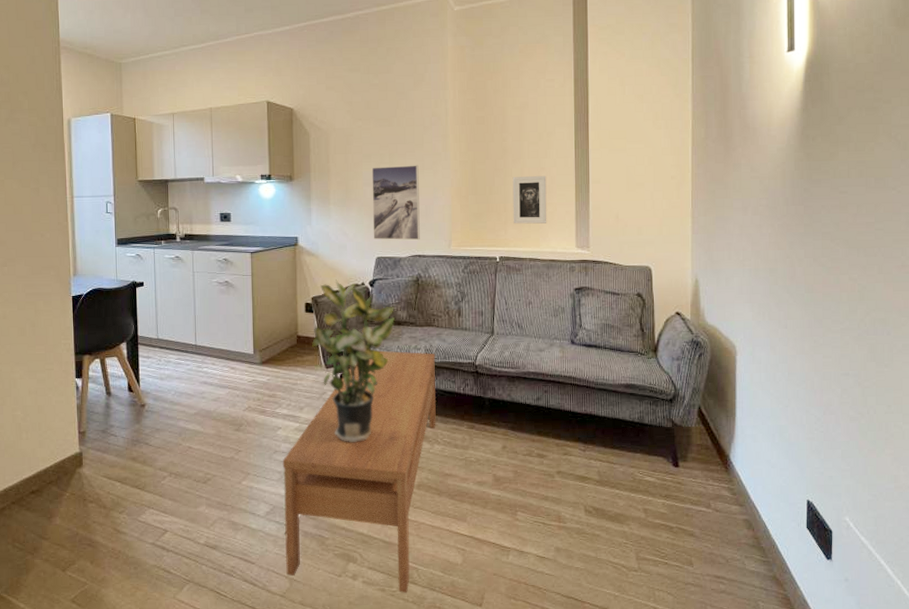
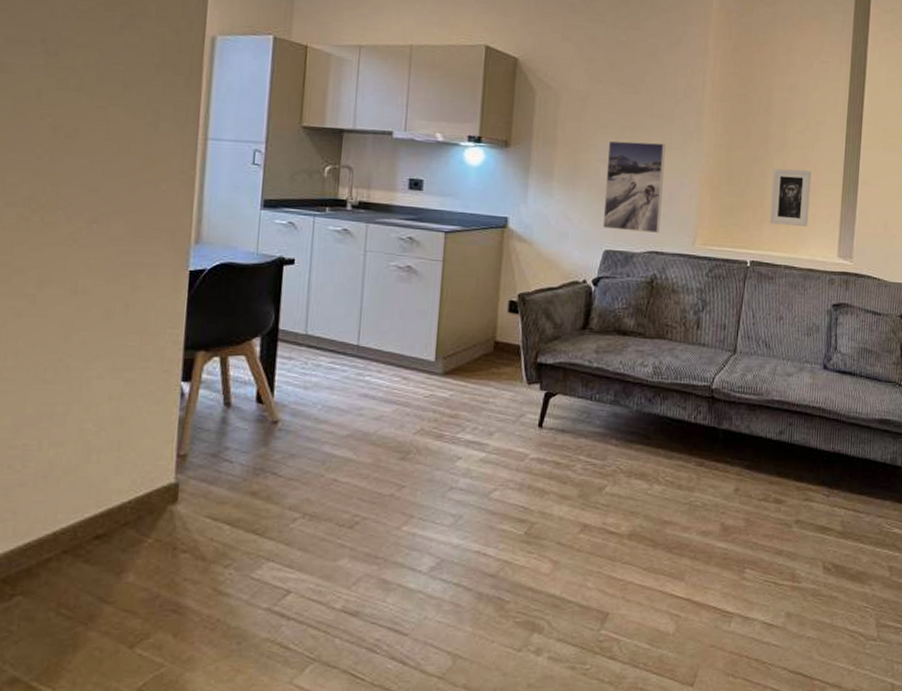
coffee table: present [282,350,436,593] -> none [449,365,665,671]
potted plant: present [312,279,395,443] -> none [513,274,622,480]

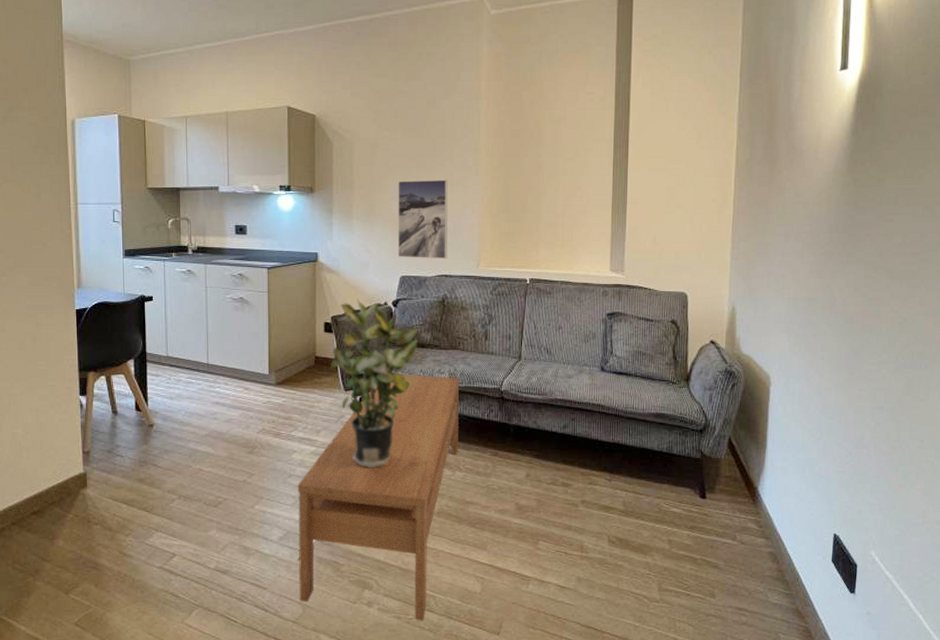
coffee table: none [449,365,665,671] -> present [297,373,460,620]
potted plant: none [513,274,622,480] -> present [331,298,419,468]
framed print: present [770,169,812,226] -> none [545,194,582,245]

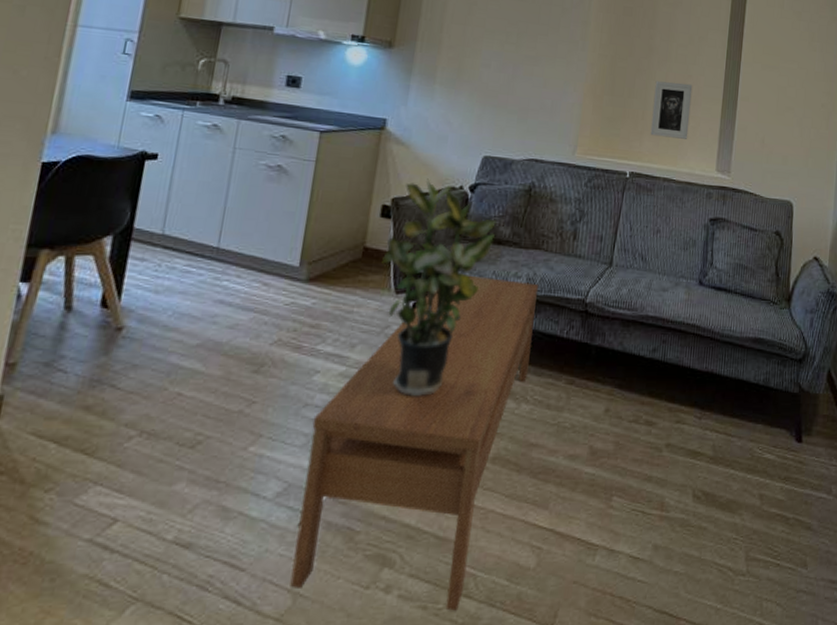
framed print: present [397,179,448,260] -> none [482,46,551,142]
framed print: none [545,194,582,245] -> present [650,81,693,139]

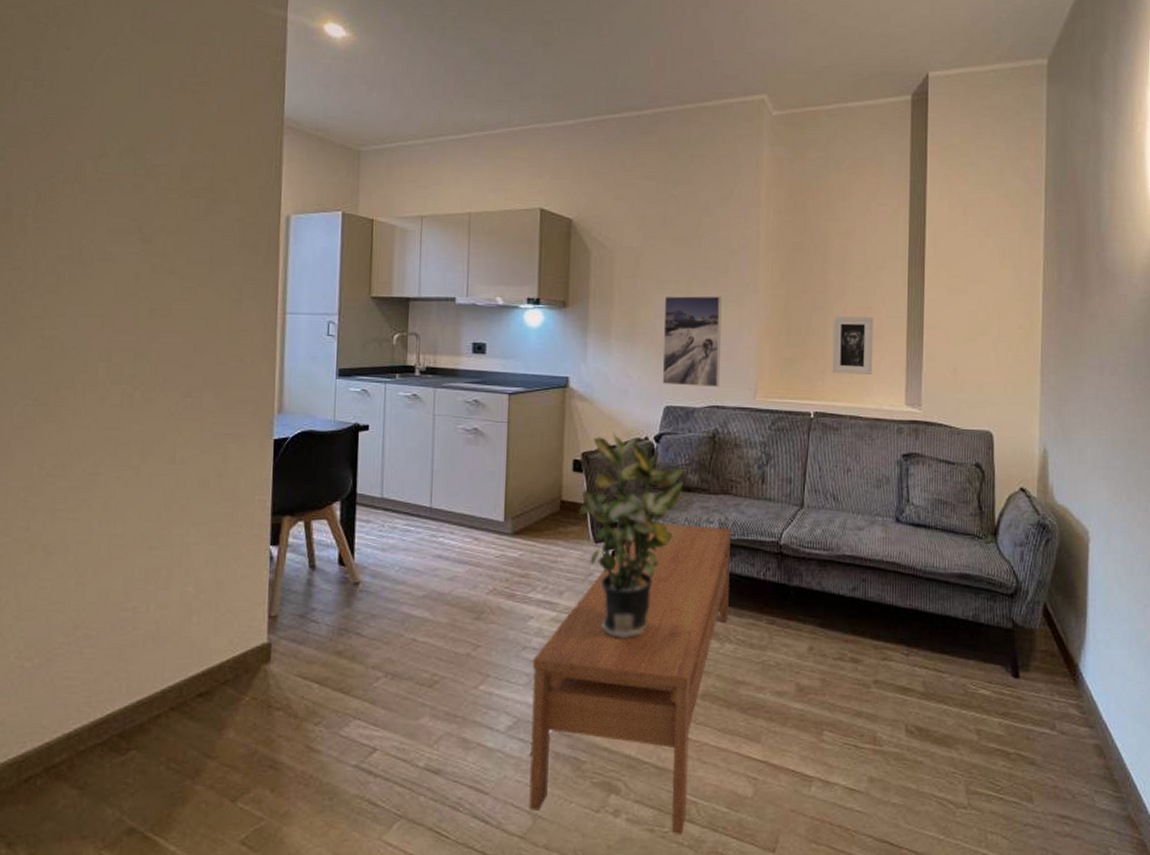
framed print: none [482,46,551,142] -> present [662,295,722,388]

